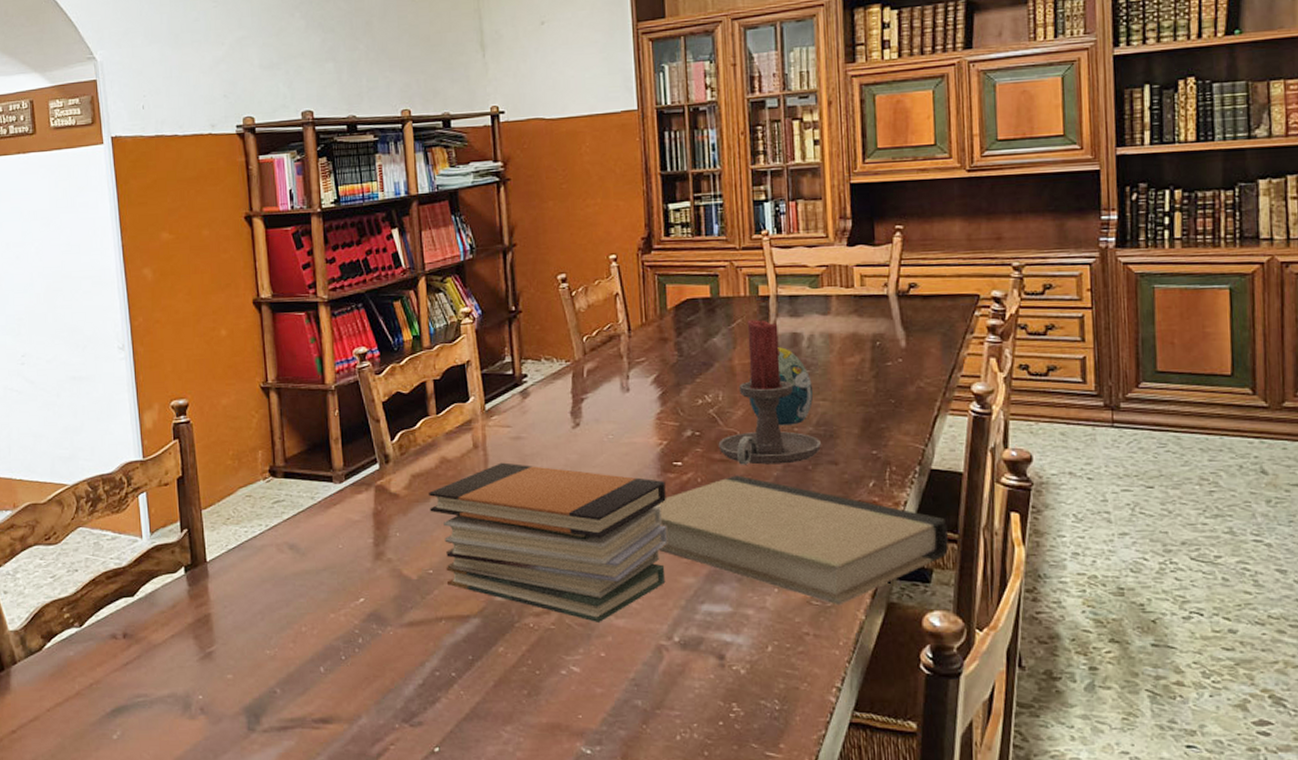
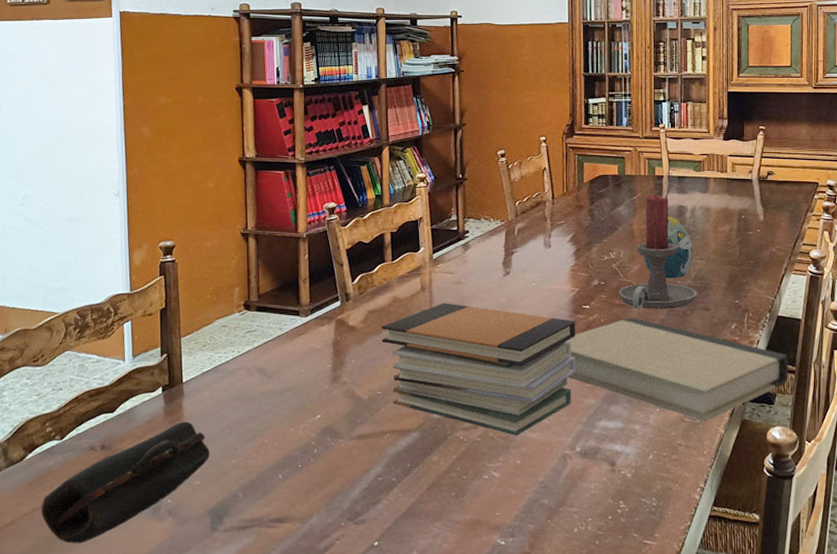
pencil case: none [64,606,241,743] -> present [41,422,210,544]

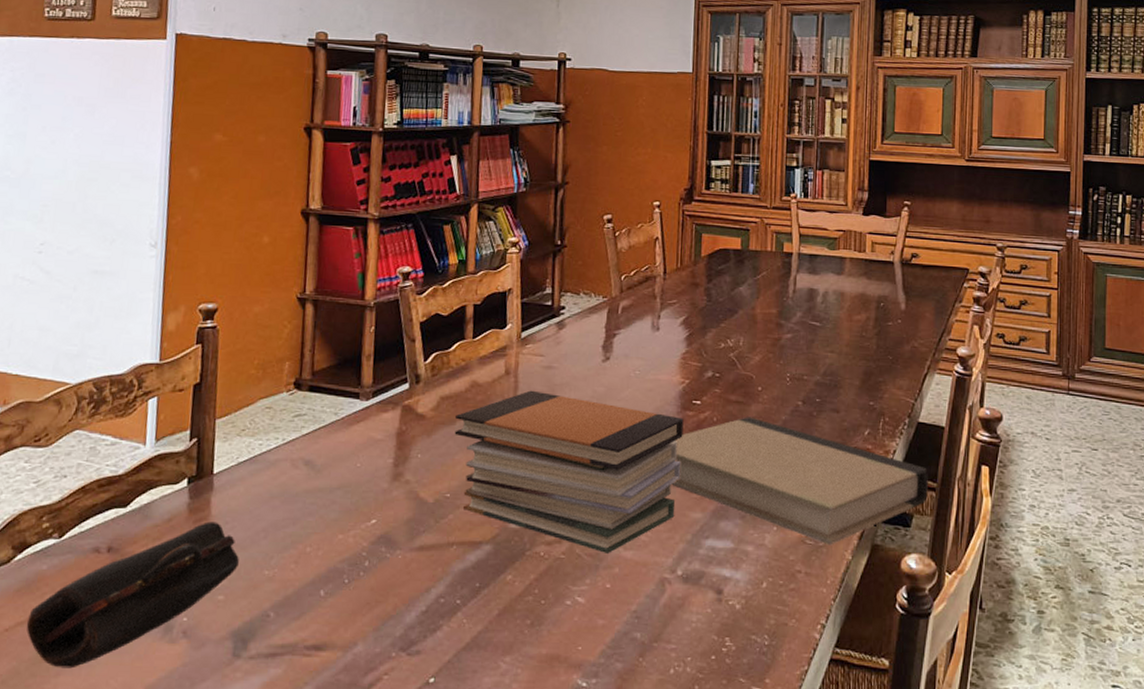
candle holder: present [618,194,697,309] -> none [735,273,826,409]
decorative egg: present [644,217,693,279] -> none [767,300,824,374]

